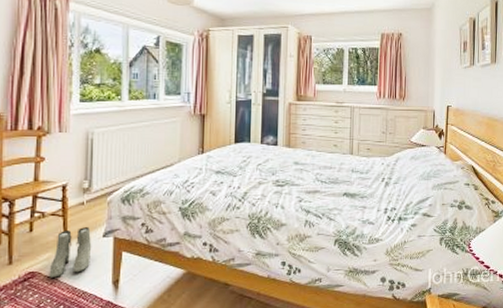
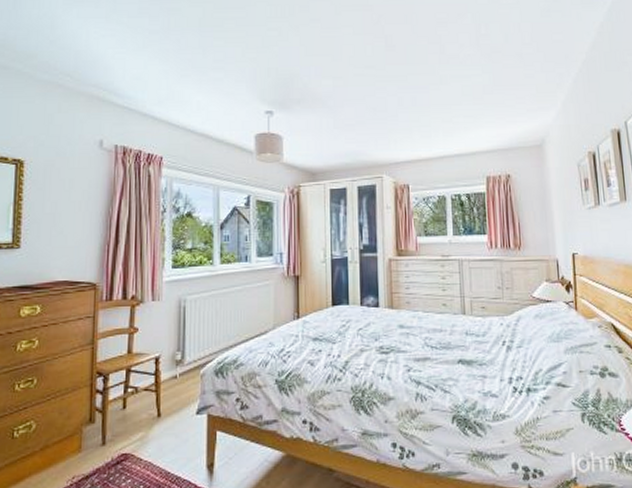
boots: present [49,227,92,278] -> none [141,403,185,461]

